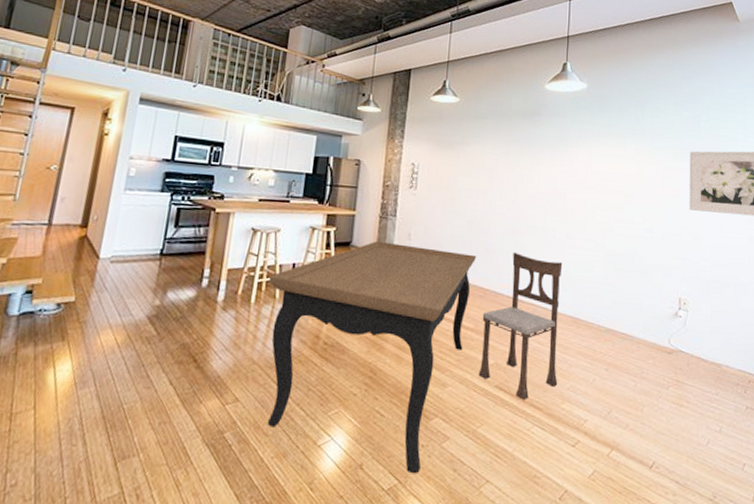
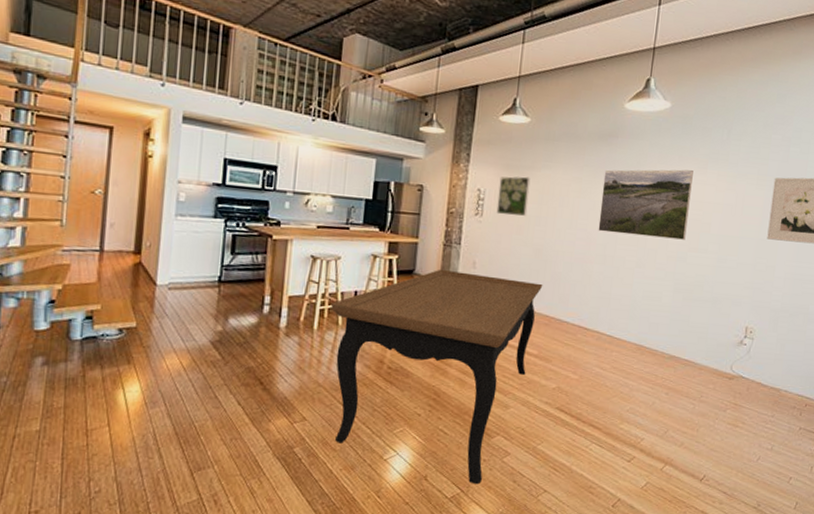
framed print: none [430,151,461,189] -> present [496,176,531,216]
dining chair: present [478,252,563,401] -> none [540,280,631,421]
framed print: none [527,144,613,211] -> present [598,169,693,240]

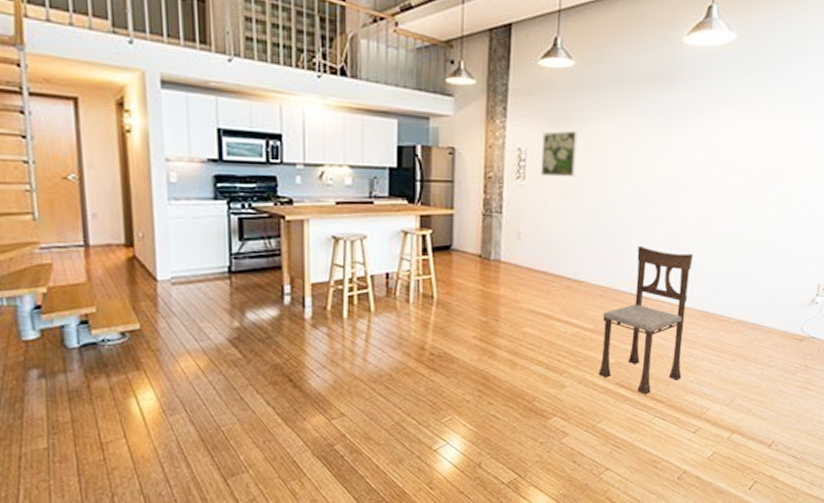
dining table: present [330,269,543,485] -> none [359,242,597,468]
dining chair: none [540,280,631,421] -> present [598,245,694,395]
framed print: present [598,169,693,240] -> none [656,112,762,193]

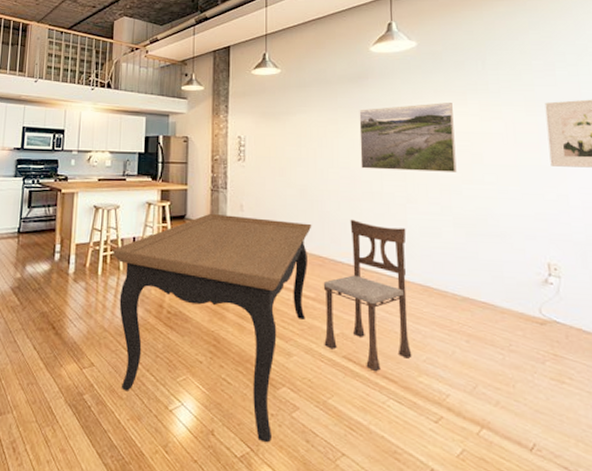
dining table: none [359,242,597,468] -> present [112,213,312,443]
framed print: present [540,130,578,177] -> none [258,122,288,159]
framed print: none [656,112,762,193] -> present [359,103,457,172]

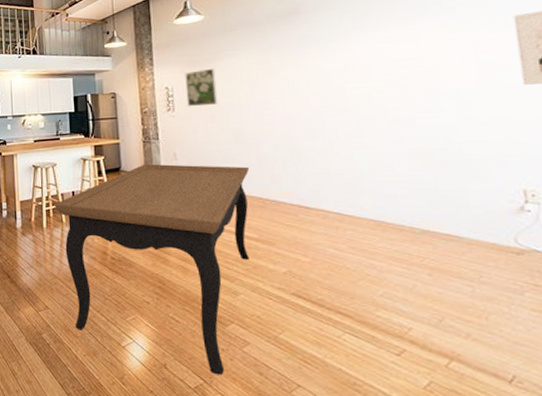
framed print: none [258,122,288,159] -> present [185,68,218,107]
dining chair: present [323,219,412,372] -> none [265,159,368,308]
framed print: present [359,103,457,172] -> none [292,28,408,107]

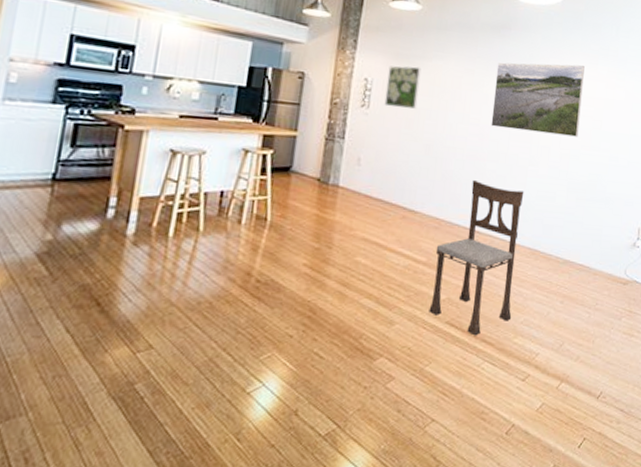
dining table: present [54,164,250,375] -> none [187,166,433,417]
dining chair: none [265,159,368,308] -> present [429,179,524,336]
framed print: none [292,28,408,107] -> present [491,62,585,137]

